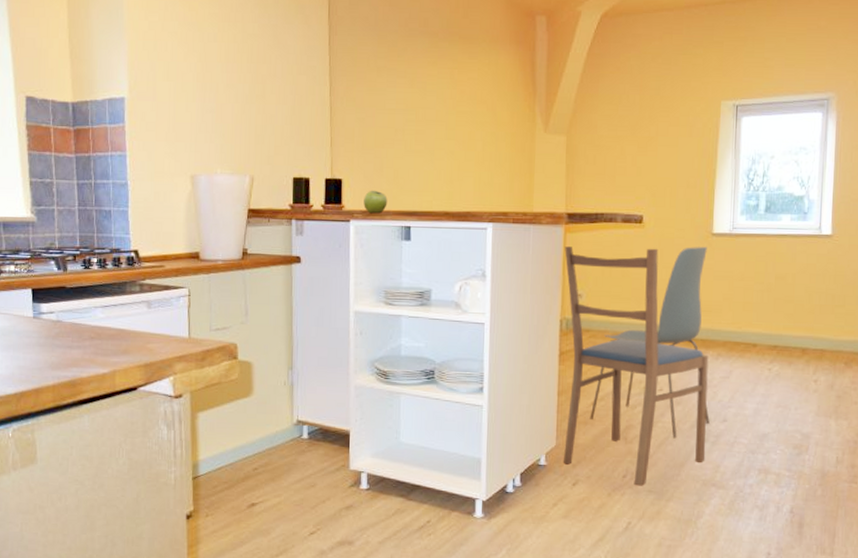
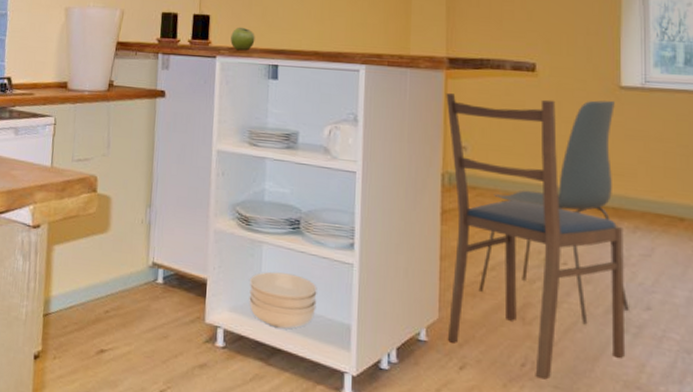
bowl: none [389,418,451,468] -> present [249,271,317,329]

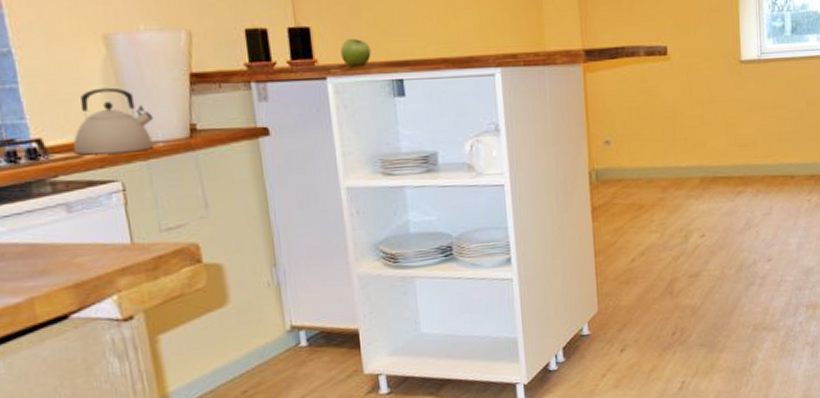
kettle: none [28,45,85,97] -> present [73,87,154,155]
bowl: present [249,271,317,329] -> none [407,302,481,360]
dining chair: present [446,93,626,380] -> none [585,82,754,341]
dining chair: present [478,100,629,325] -> none [631,75,755,286]

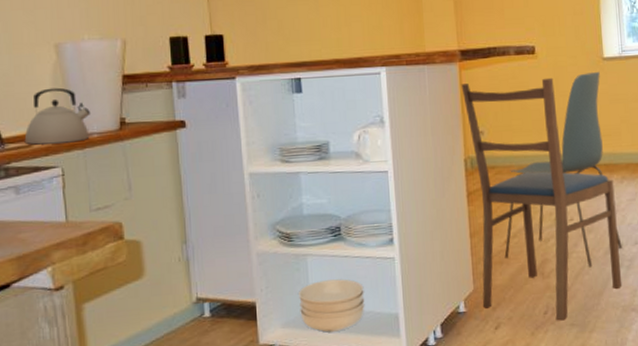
fruit: present [340,38,371,67] -> none [248,43,274,68]
bowl: none [407,302,481,360] -> present [299,279,365,333]
dining chair: none [585,82,754,341] -> present [461,77,622,321]
dining chair: none [631,75,755,286] -> present [504,71,622,268]

